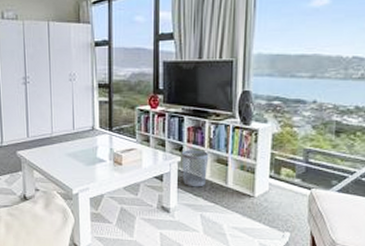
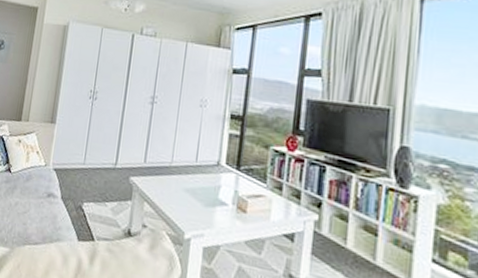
wastebasket: present [181,150,209,187] -> none [319,207,354,259]

